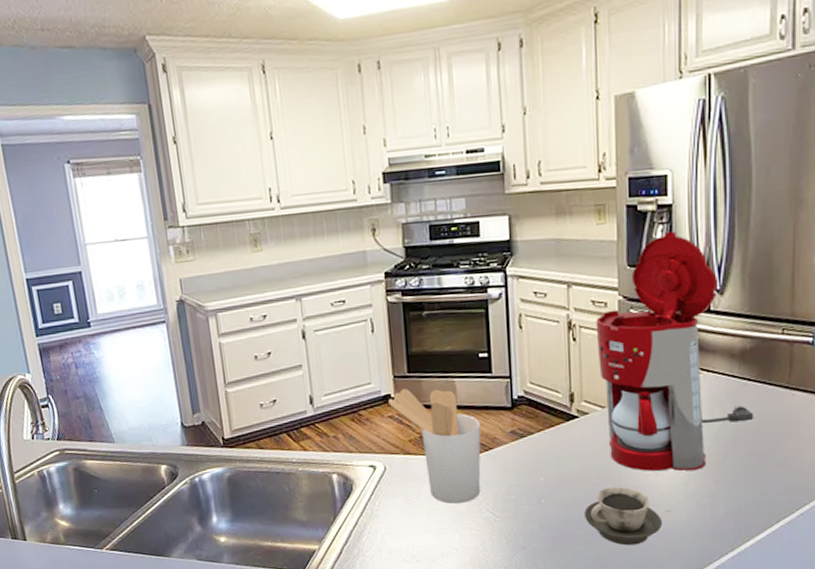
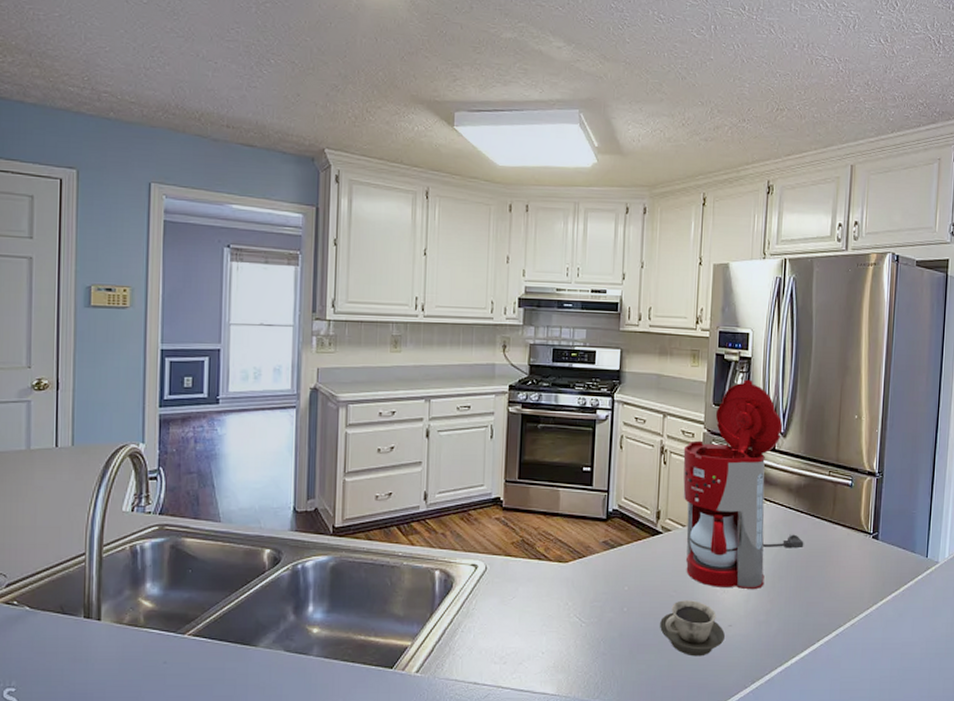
utensil holder: present [388,388,481,504] -> none [497,493,578,607]

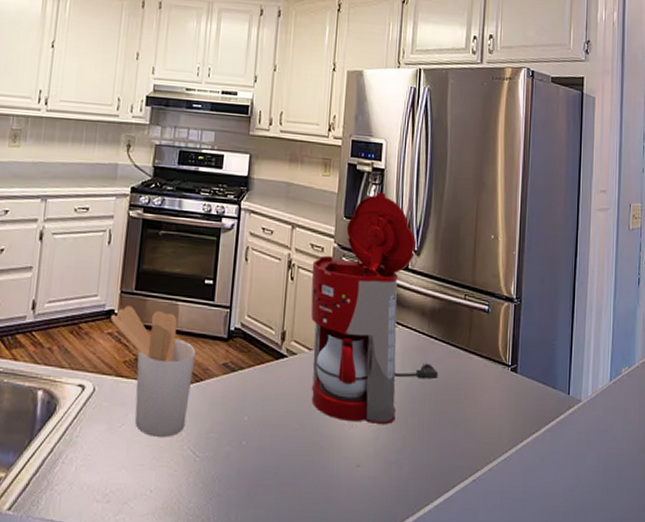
utensil holder: none [497,493,578,607] -> present [111,305,196,437]
cup: present [660,600,726,657] -> none [281,434,353,501]

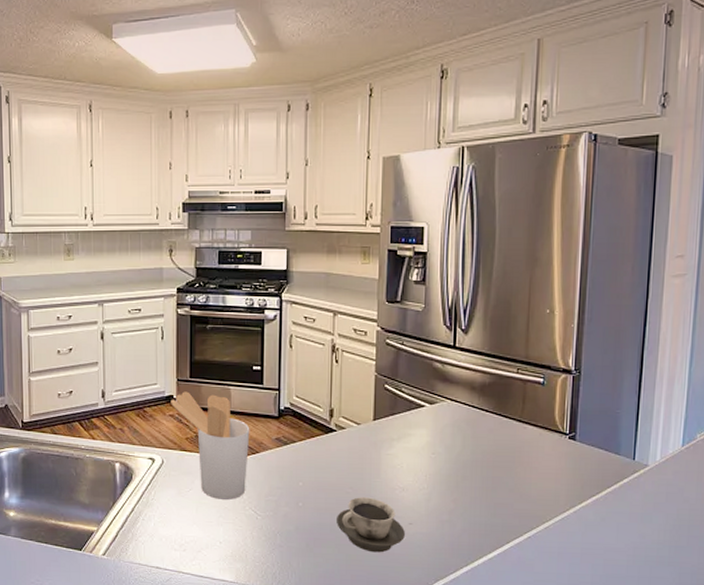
cup: none [281,434,353,501] -> present [337,497,406,553]
coffee maker: present [310,192,439,424] -> none [356,275,490,488]

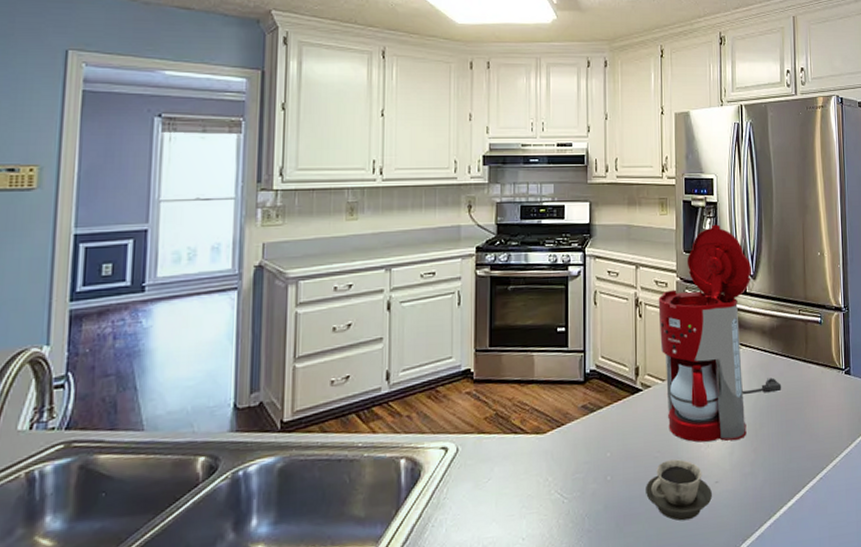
utensil holder: present [171,391,250,500] -> none [468,363,555,486]
coffee maker: none [356,275,490,488] -> present [658,224,782,443]

